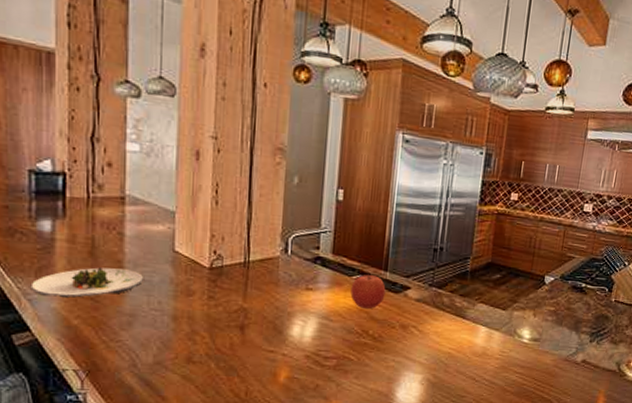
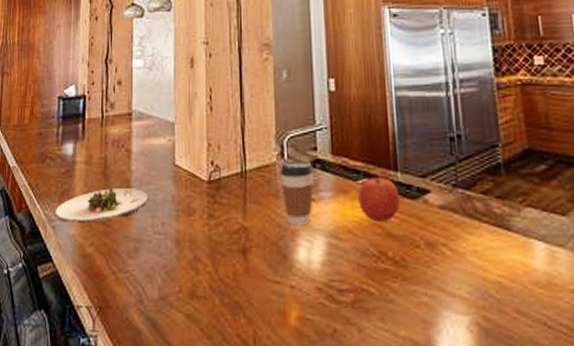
coffee cup: none [282,256,315,309] -> present [280,160,314,226]

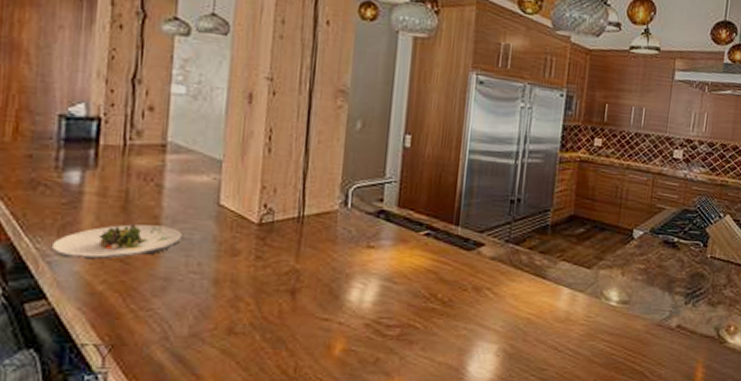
coffee cup: present [280,160,314,226] -> none [341,209,377,270]
apple: present [358,171,400,221] -> none [417,224,457,268]

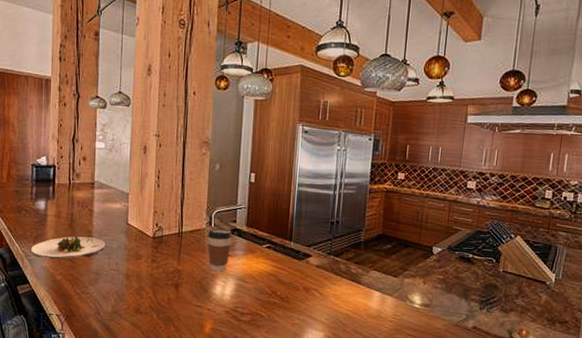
coffee cup: none [341,209,377,270] -> present [207,228,232,272]

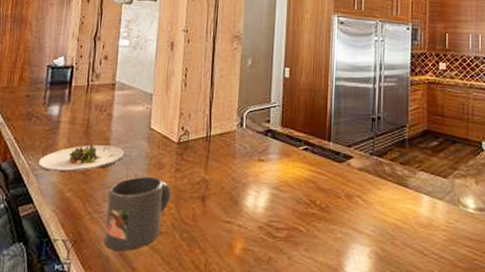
mug: none [91,265,148,326] -> present [103,176,171,251]
coffee cup: present [207,228,232,272] -> none [238,129,266,180]

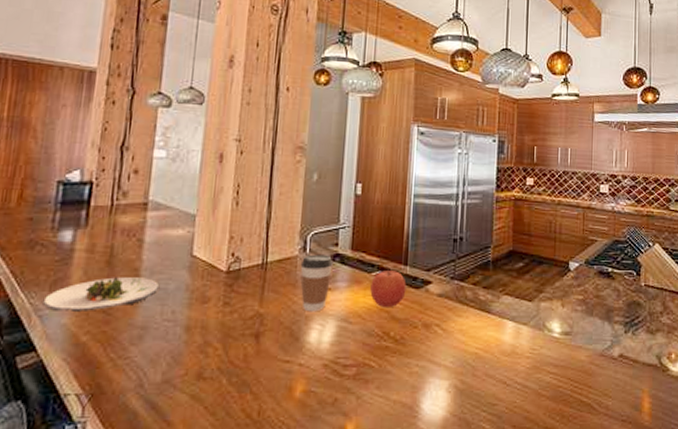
mug: present [103,176,171,251] -> none [130,312,218,403]
coffee cup: none [238,129,266,180] -> present [300,254,333,312]
apple: none [298,140,330,178] -> present [370,265,407,307]

